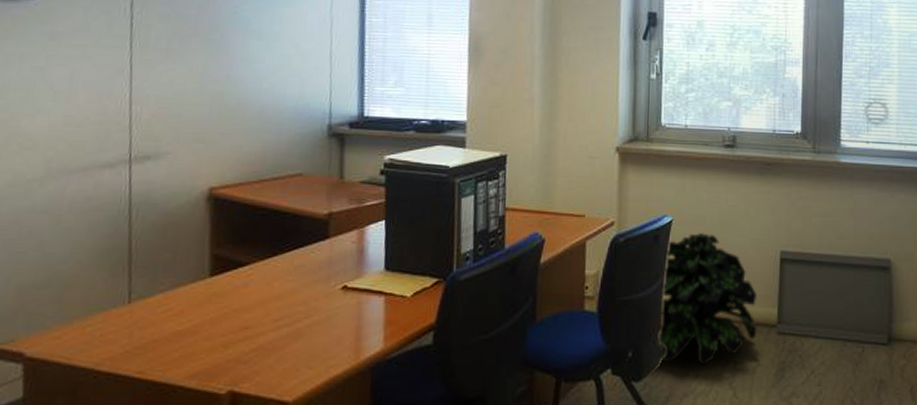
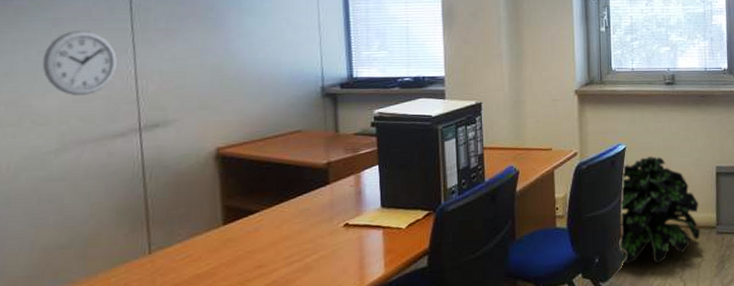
wall clock: none [34,46,113,119] -> present [42,31,117,95]

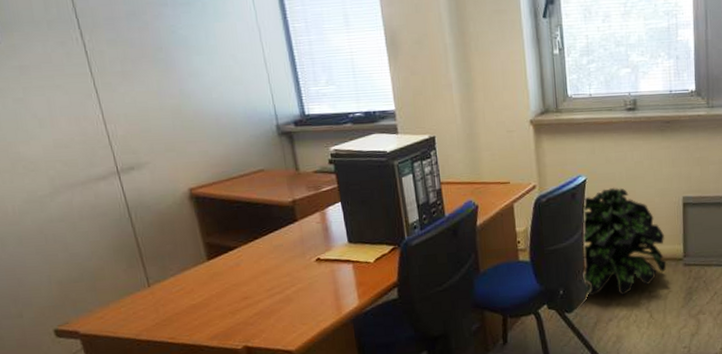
wall clock: present [42,31,117,95] -> none [19,77,86,142]

